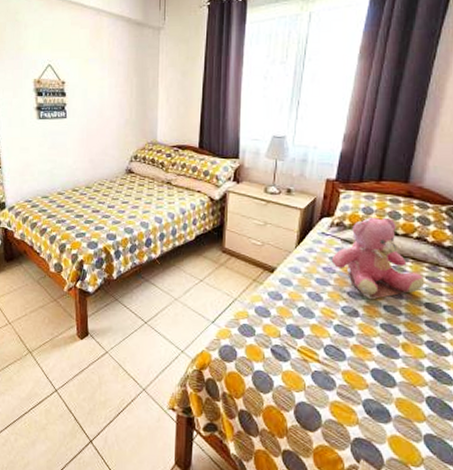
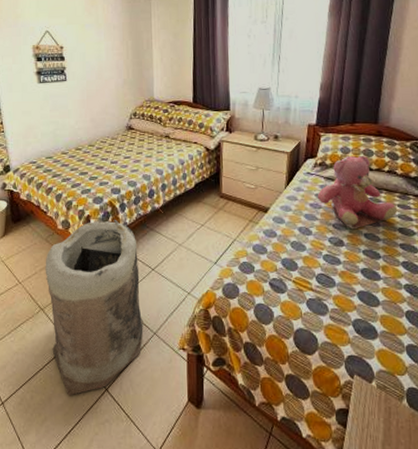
bag: none [35,266,133,443] -> present [45,219,143,396]

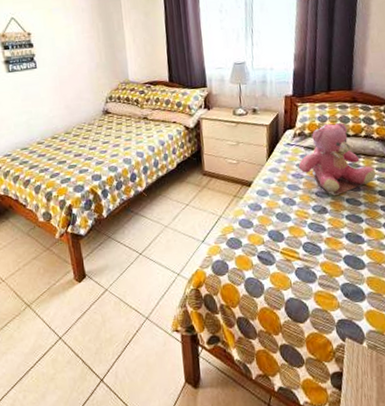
bag: present [45,219,143,396] -> none [28,206,135,391]

